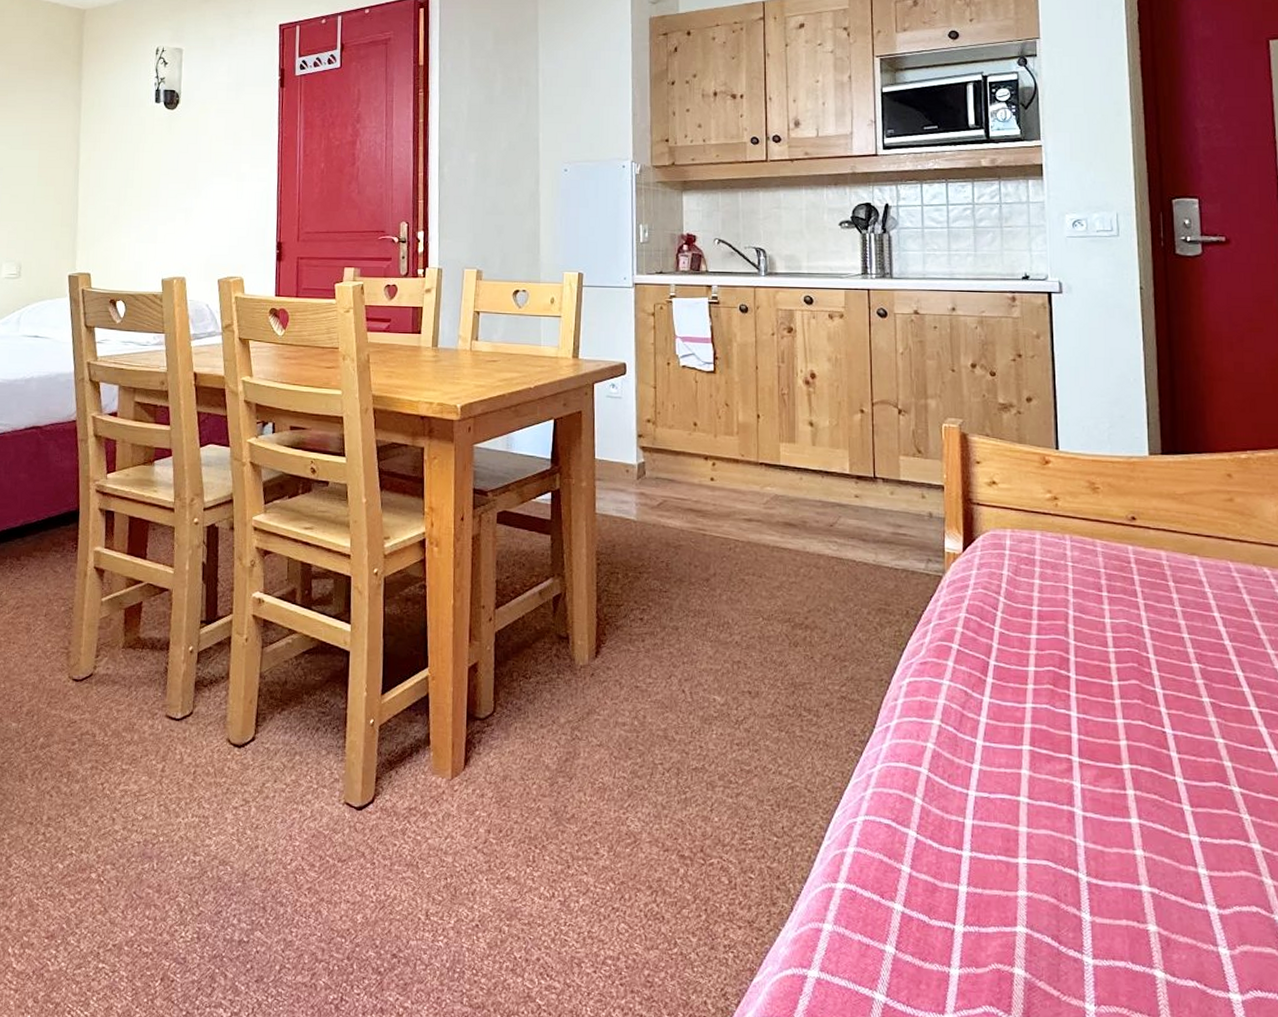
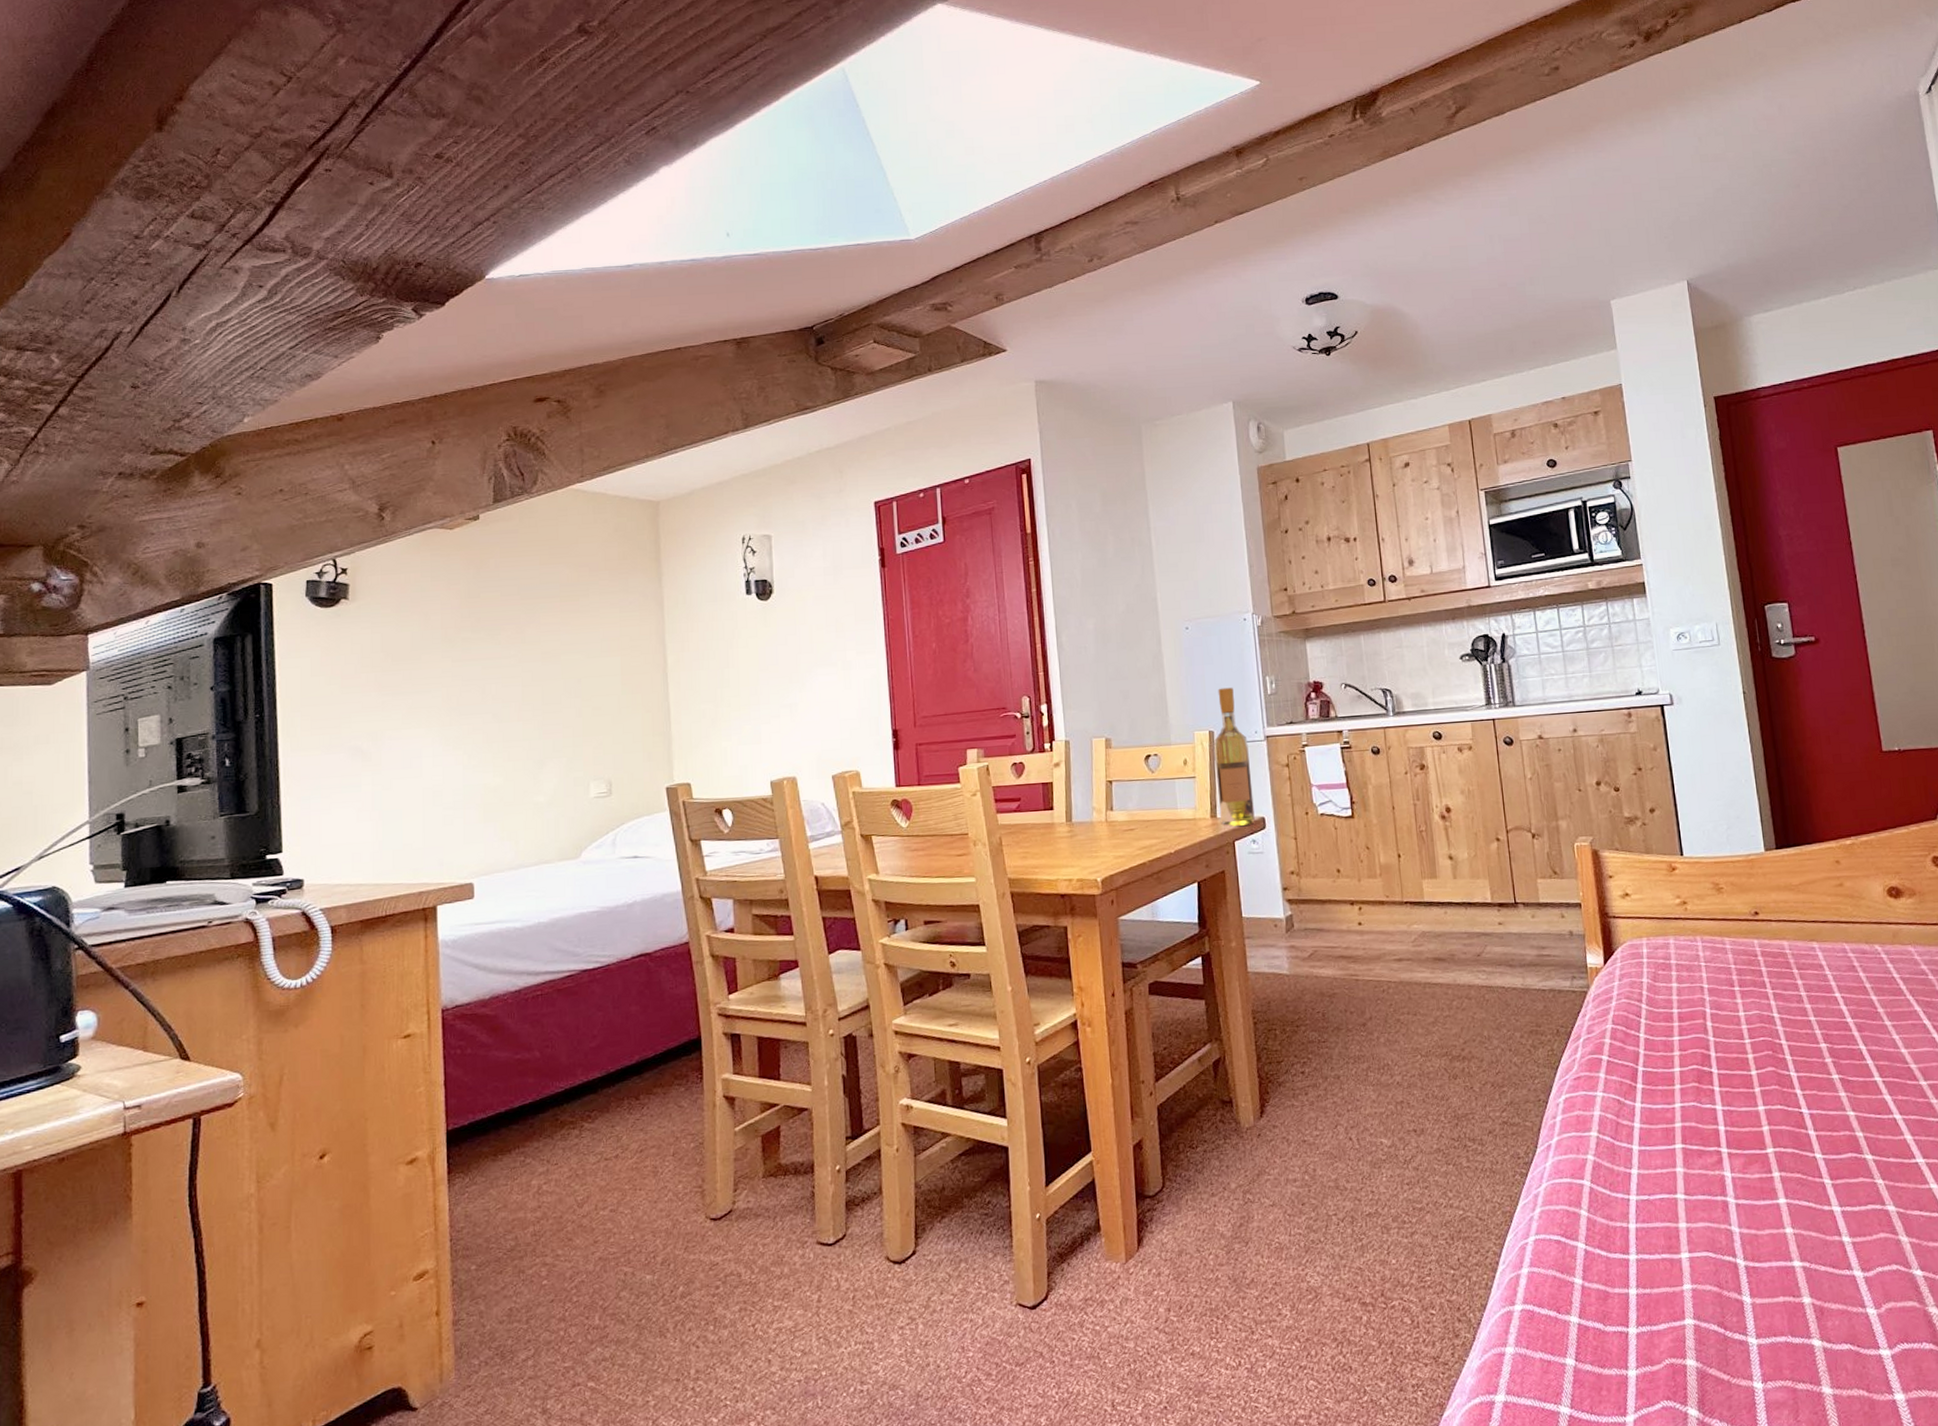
bottle: none [581,232,617,369] -> present [1213,687,1255,827]

